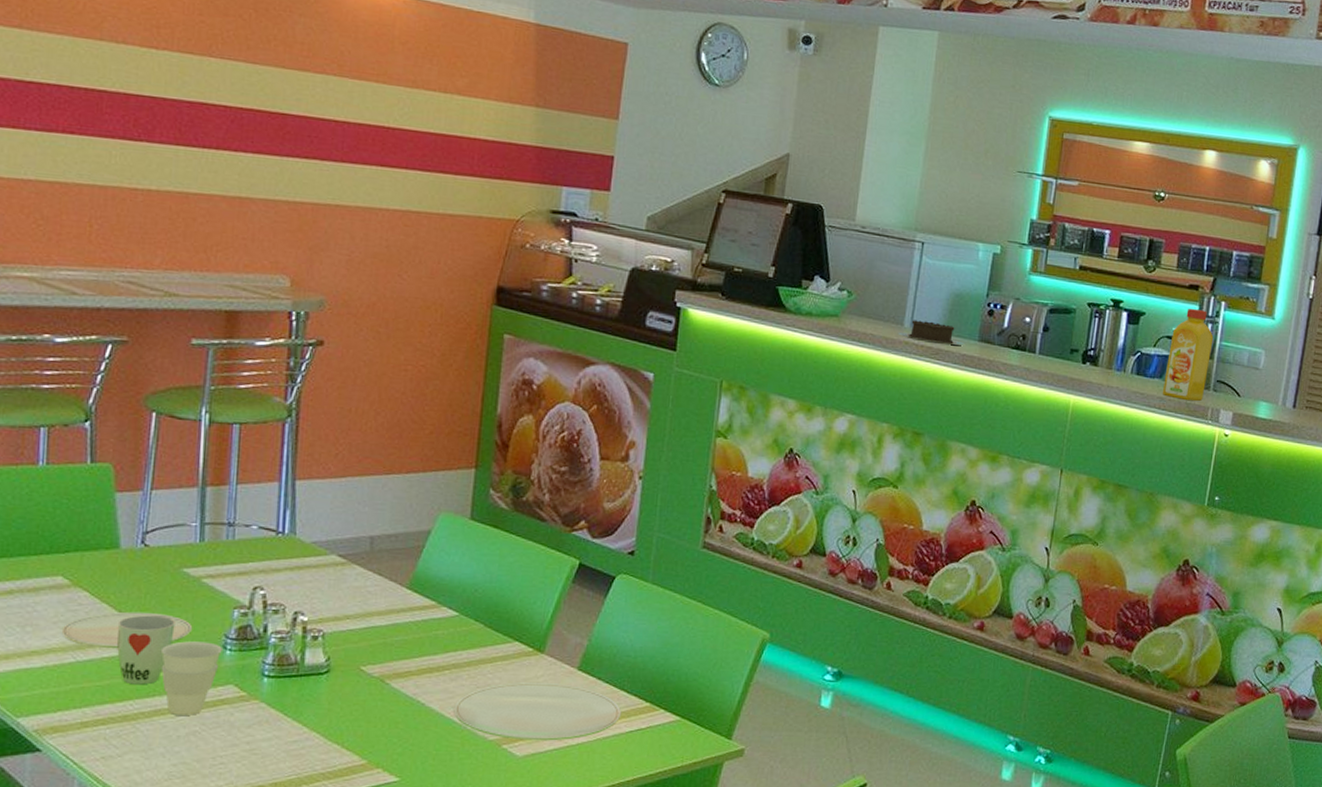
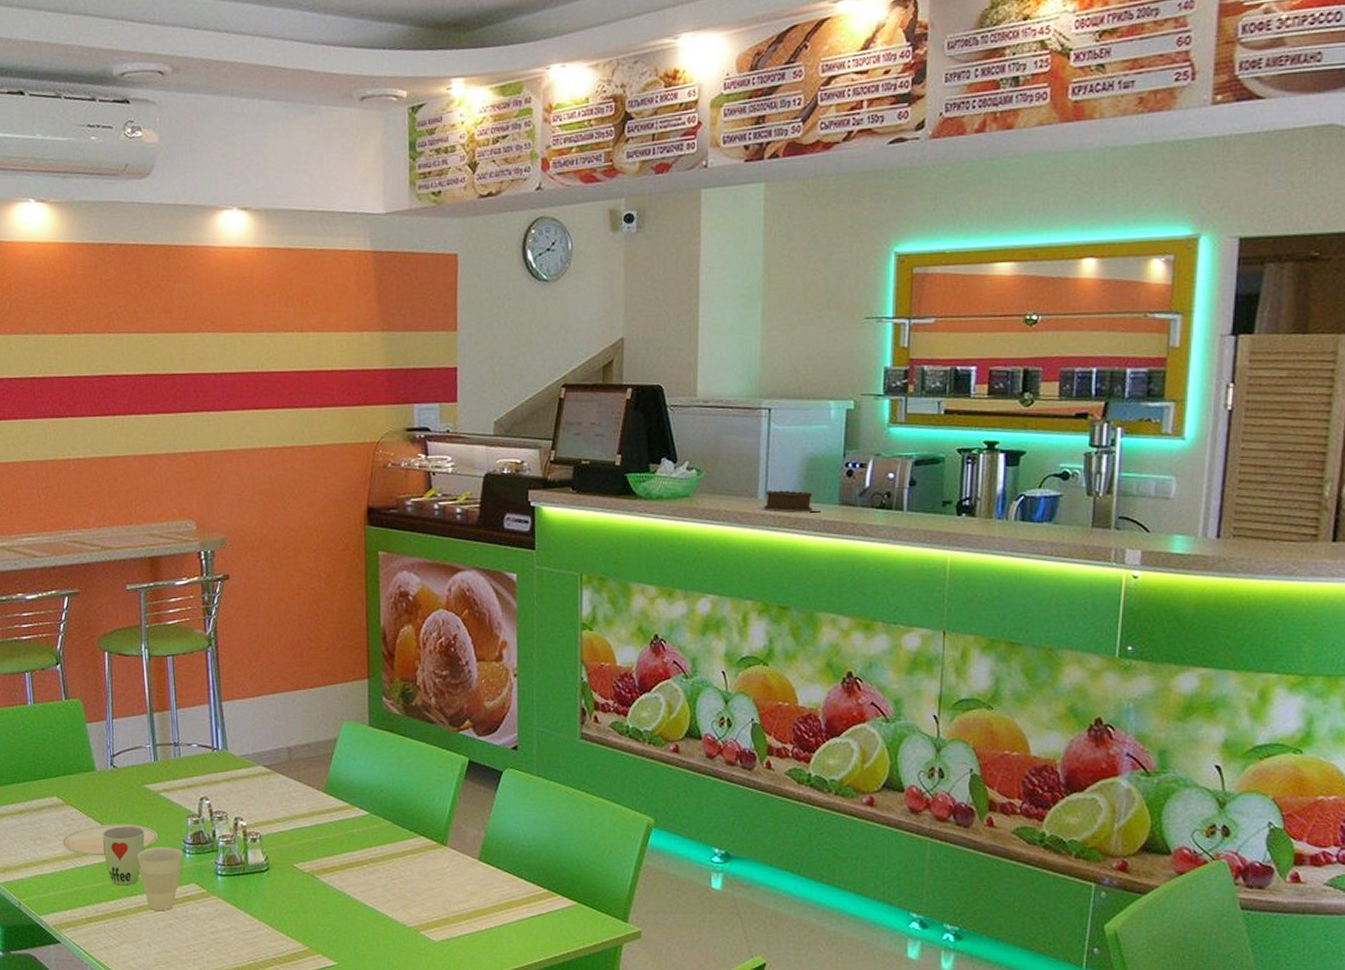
plate: present [454,682,622,741] -> none [375,872,523,927]
juice bottle: present [1162,308,1214,402] -> none [1053,439,1111,544]

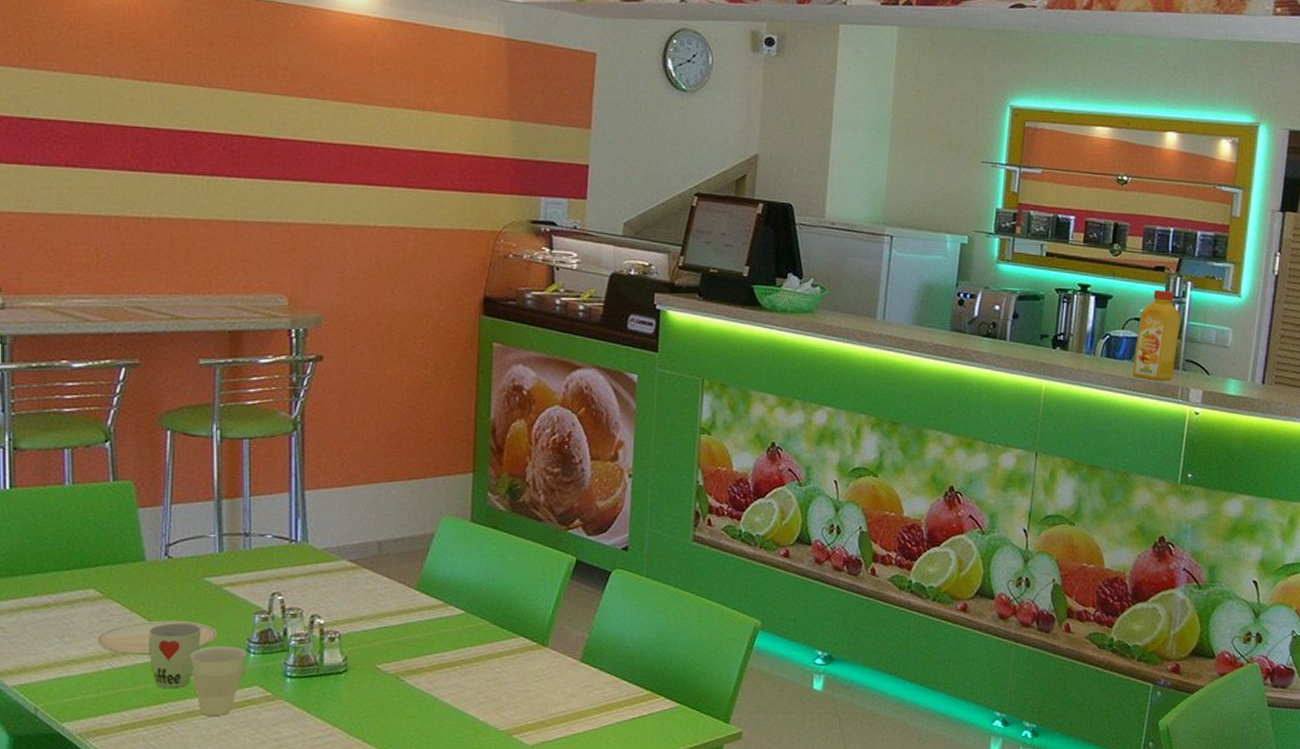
chocolate cake: present [752,490,824,514] -> none [870,312,936,336]
juice bottle: none [1053,439,1111,544] -> present [1132,289,1181,382]

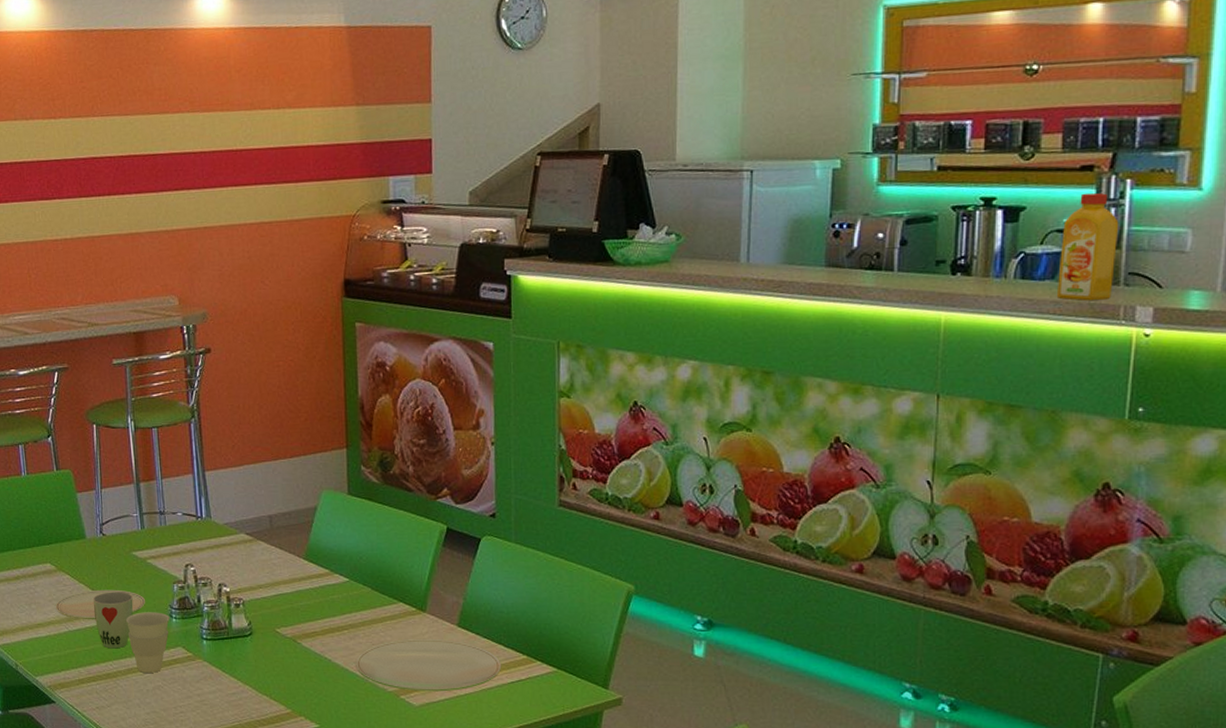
plate: none [466,674,624,730] -> present [355,638,502,692]

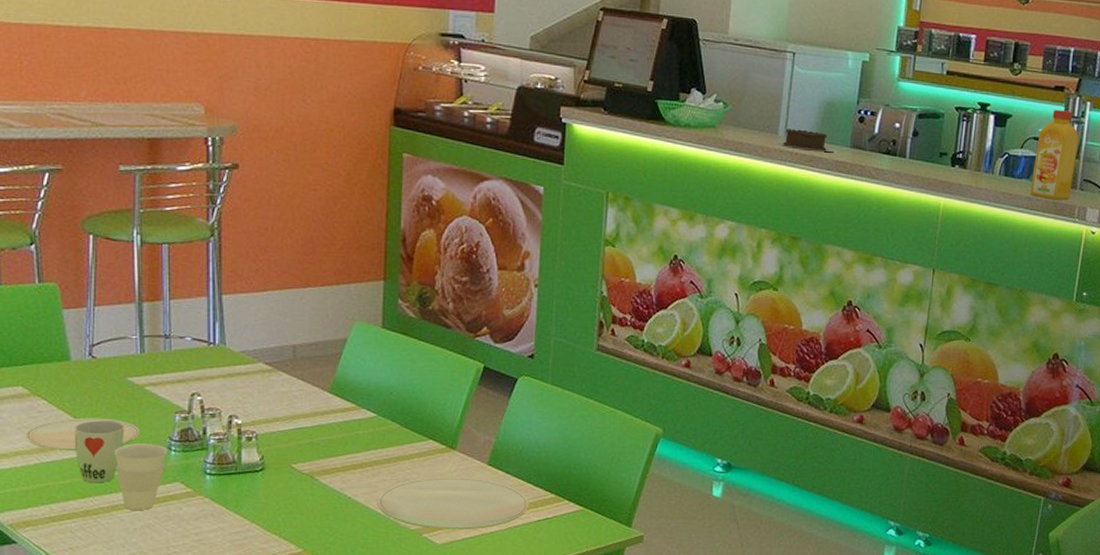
chocolate cake: none [733,253,809,277] -> present [772,128,837,153]

